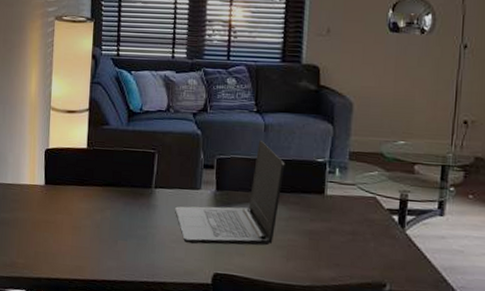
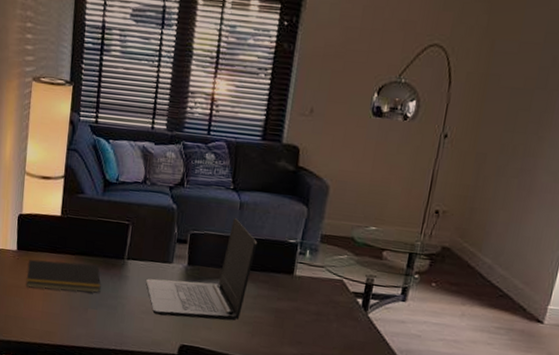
notepad: none [54,193,130,224] -> present [25,259,101,293]

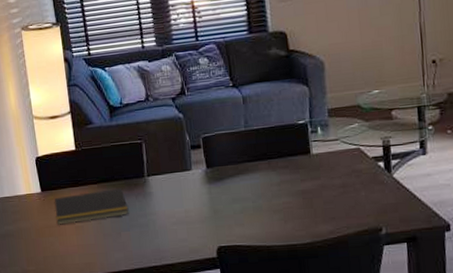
laptop: present [146,217,258,321] -> none [170,112,269,223]

